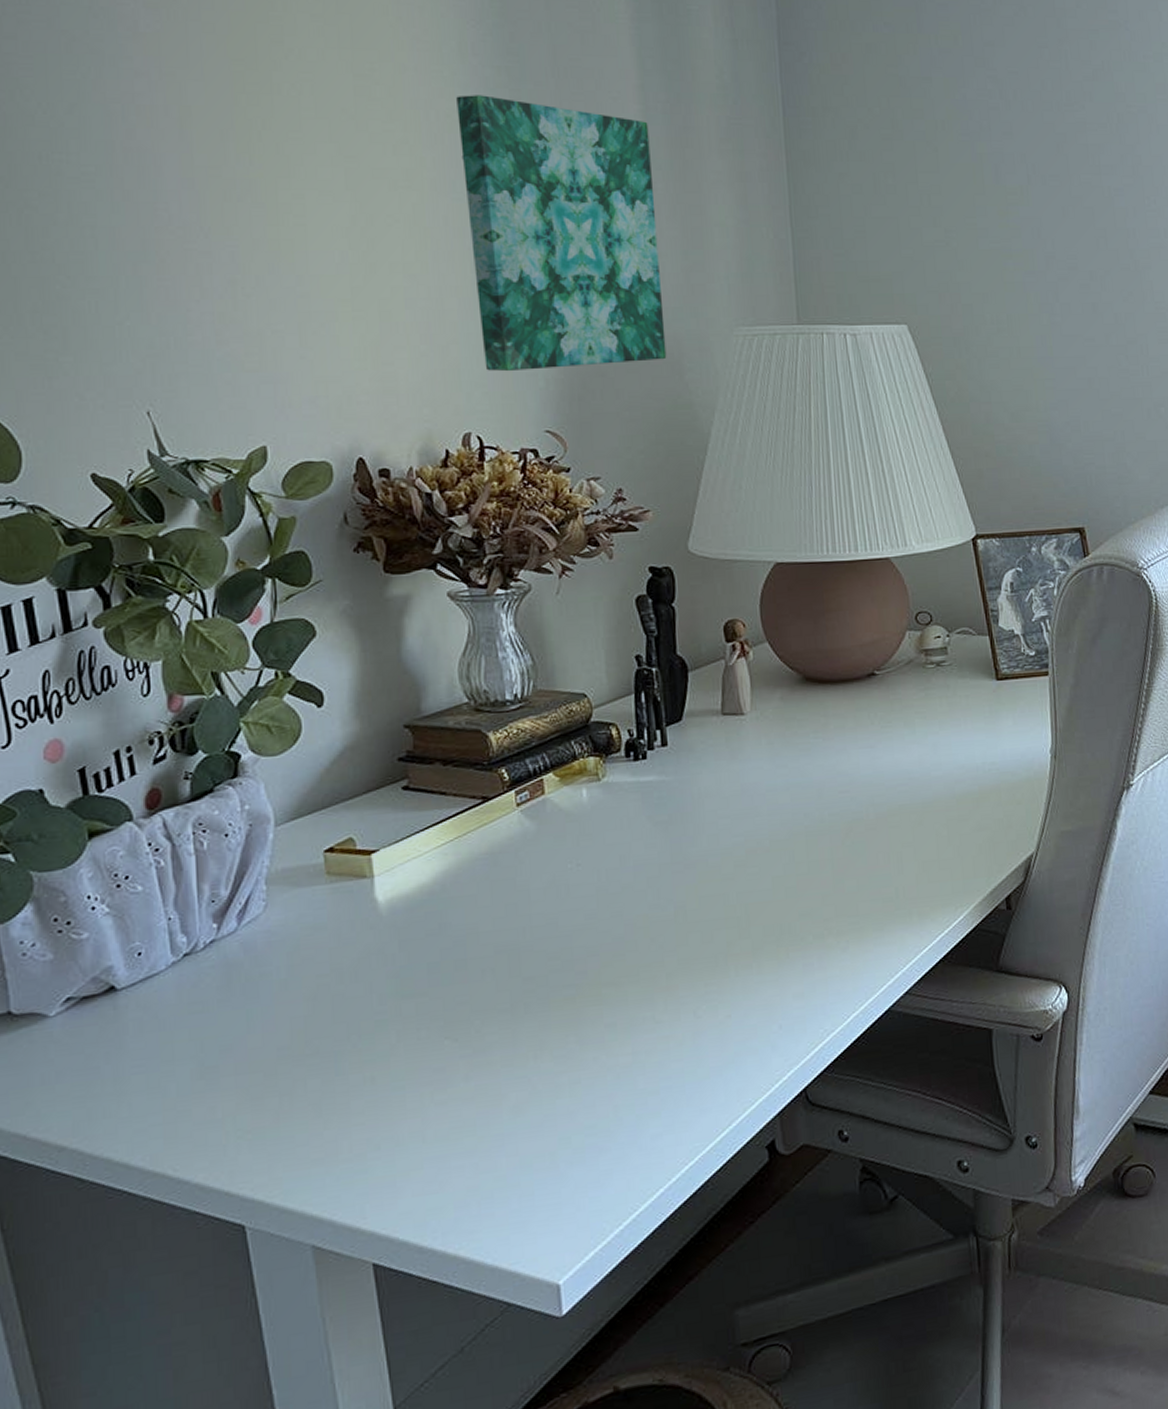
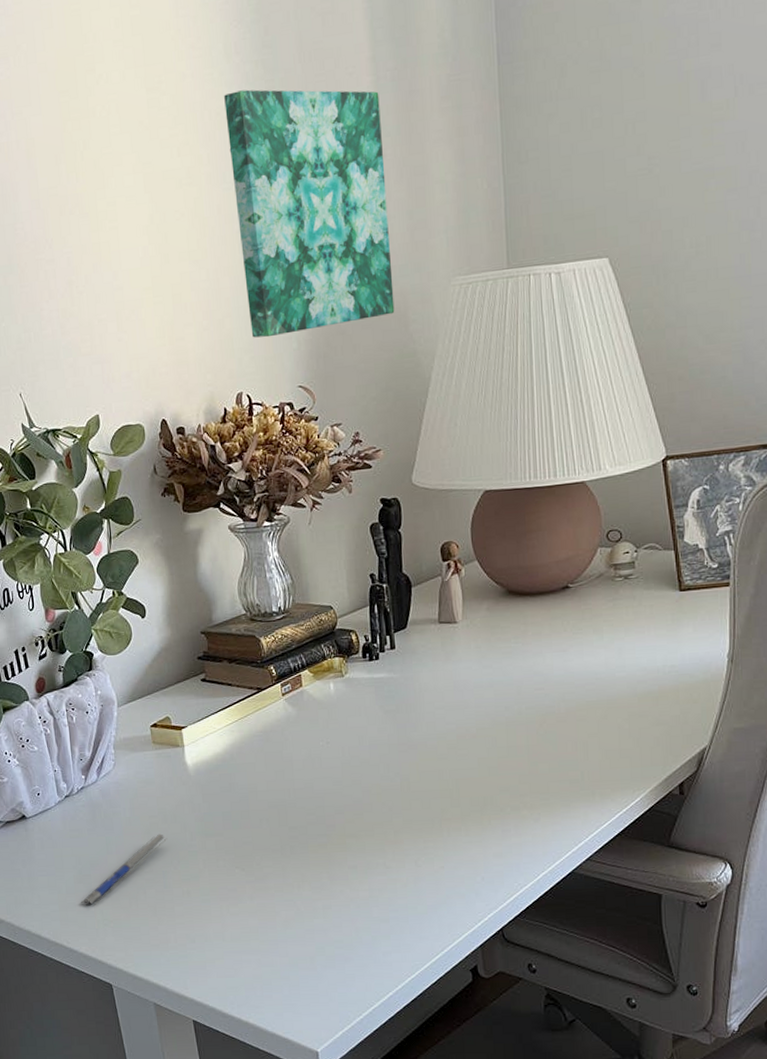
pen: none [201,999,344,1110] -> present [81,834,168,905]

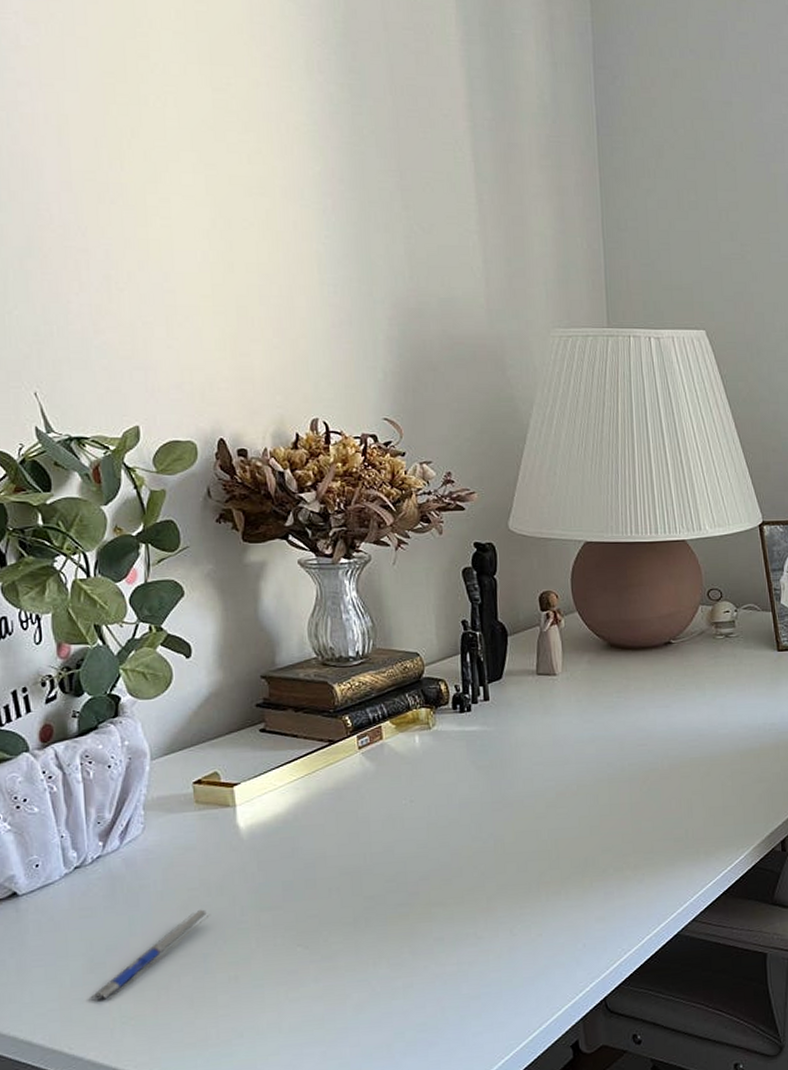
wall art: present [224,89,395,338] -> none [304,109,491,364]

